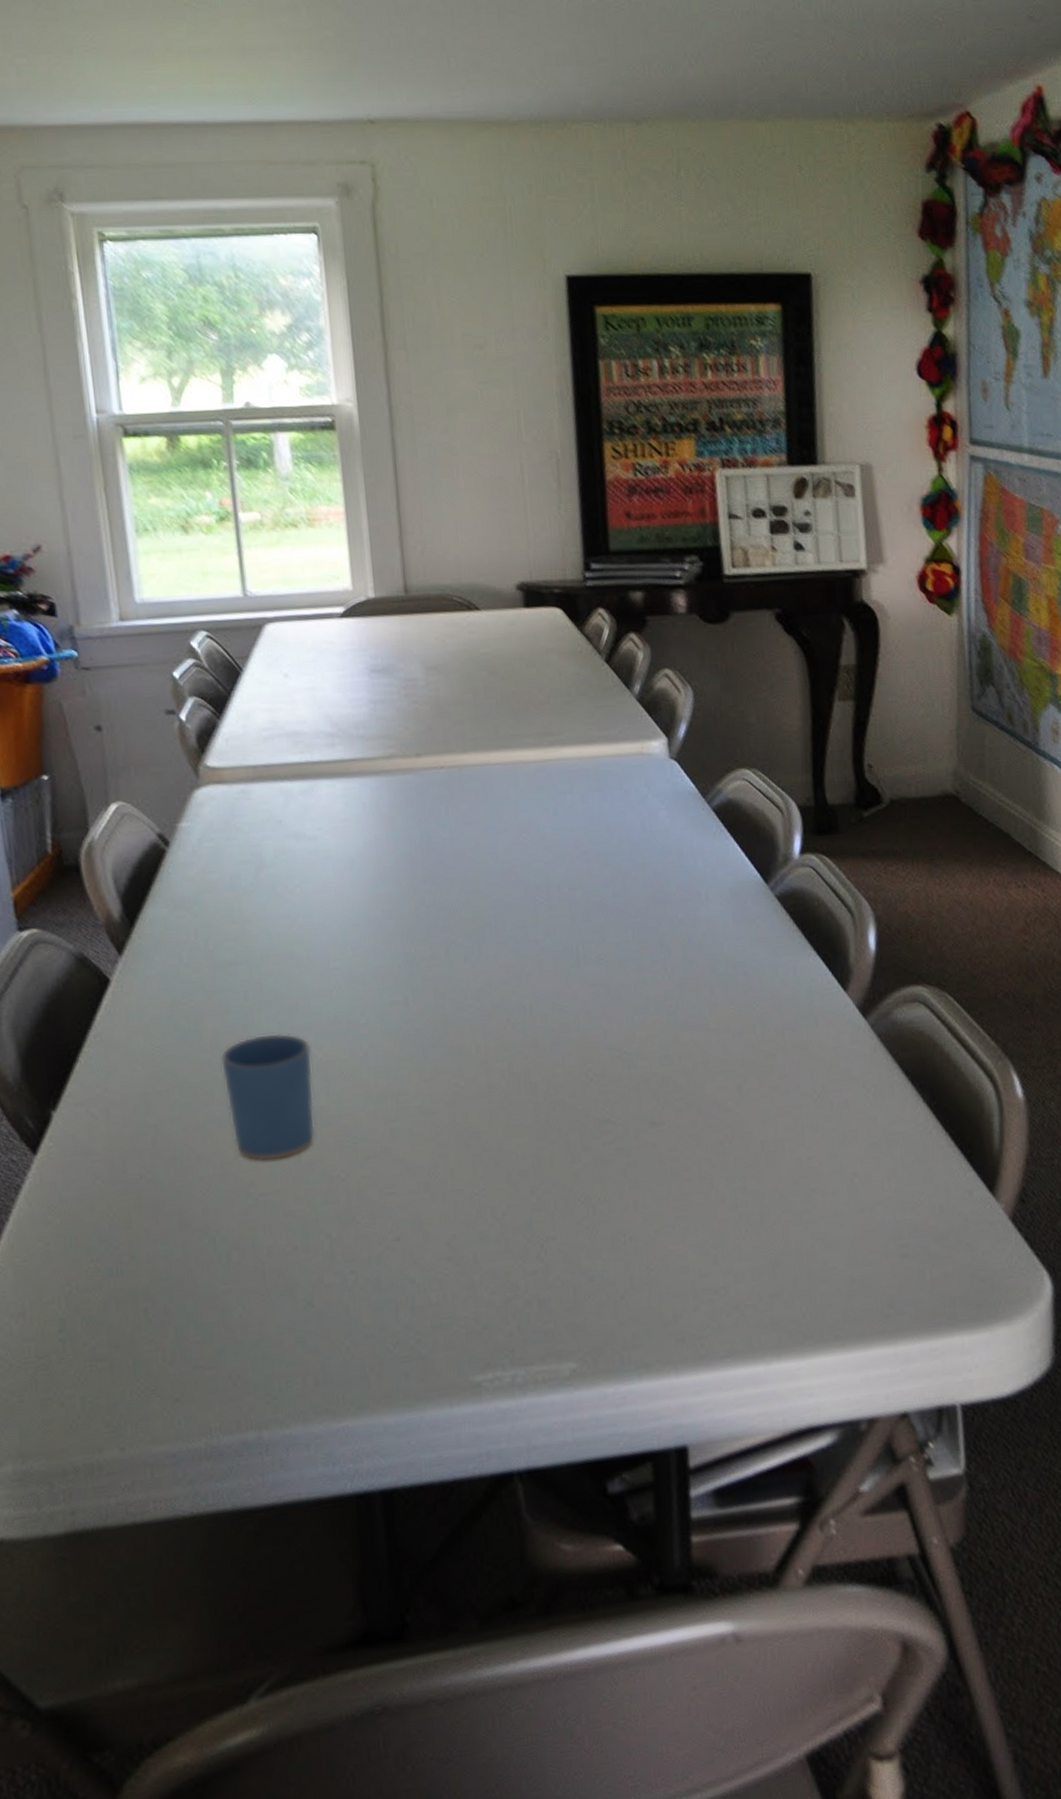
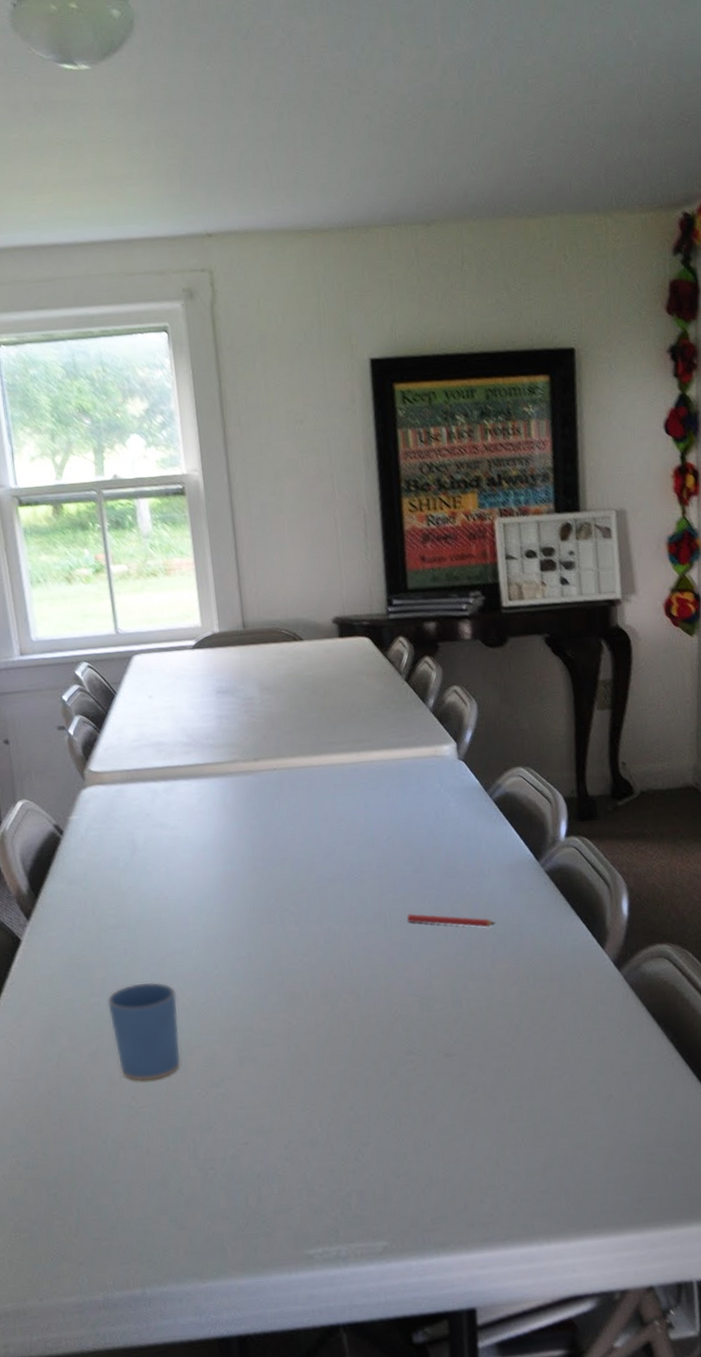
pencil: none [605,947,715,965] -> present [407,914,496,928]

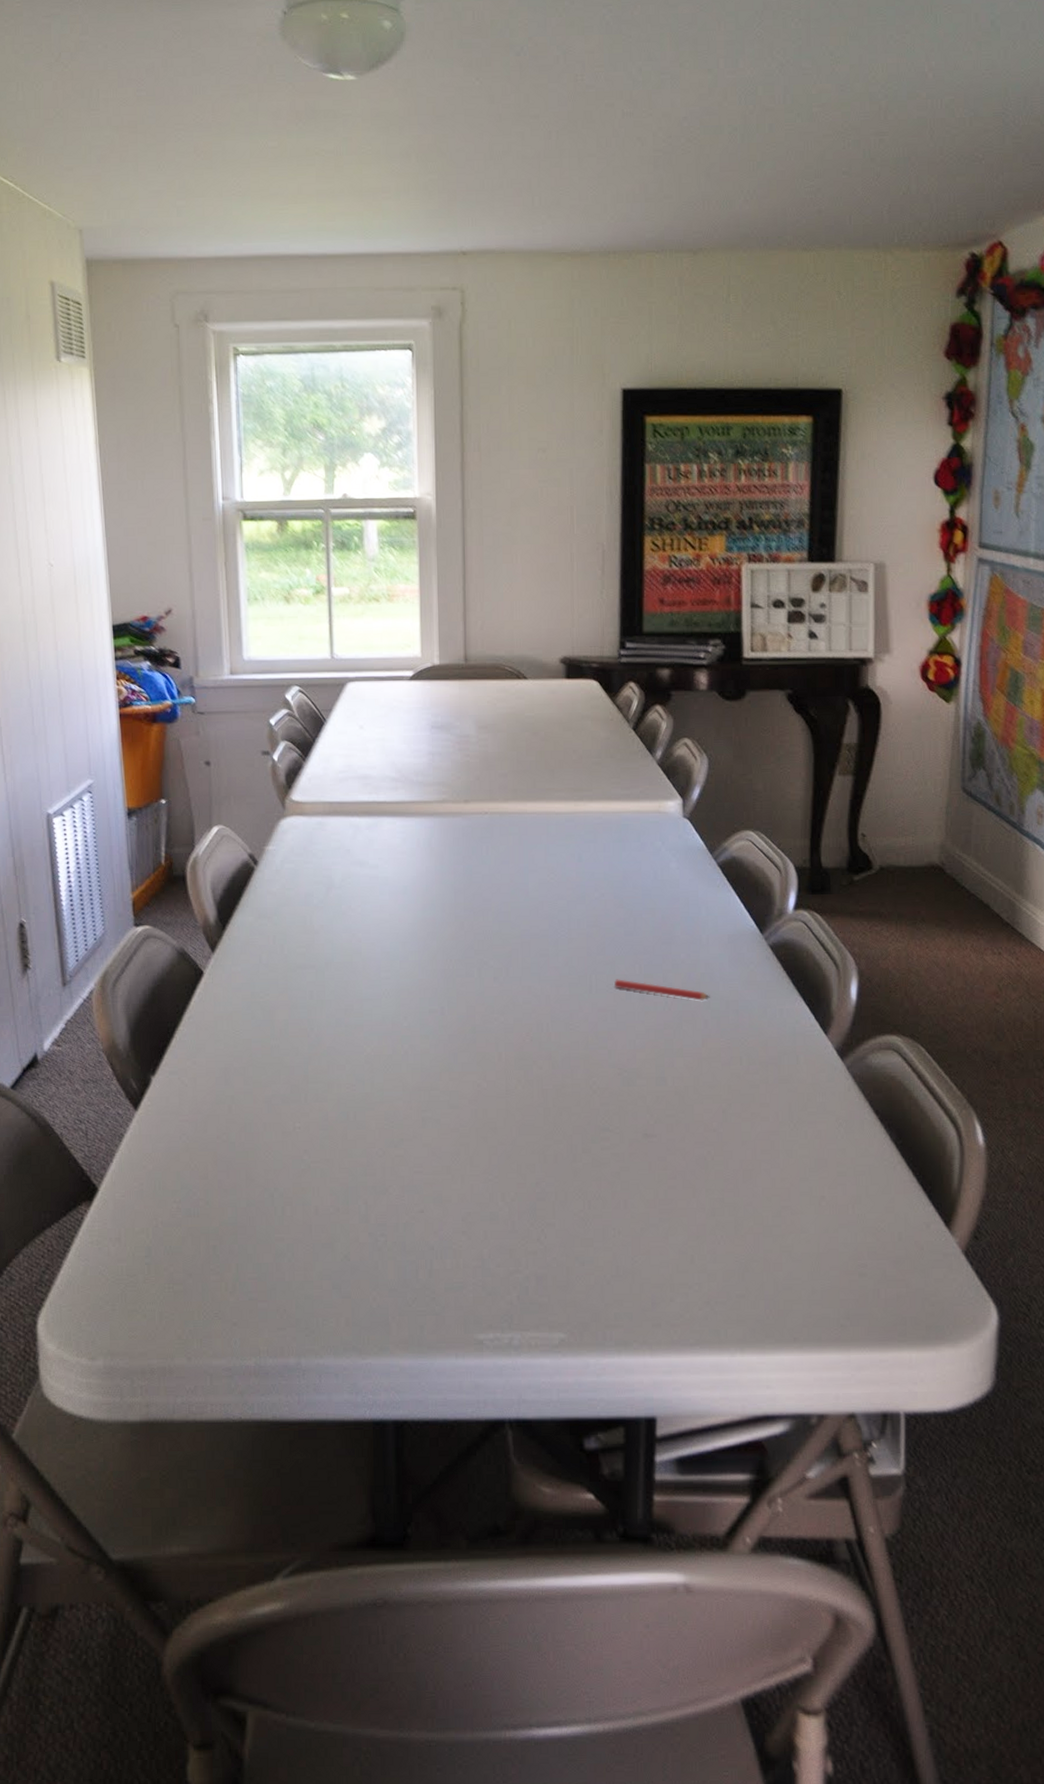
mug: present [106,981,181,1081] -> none [287,1028,362,1134]

